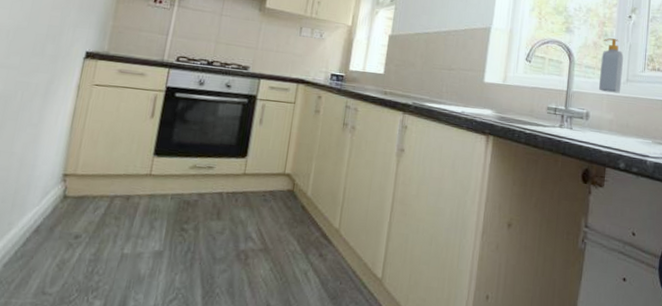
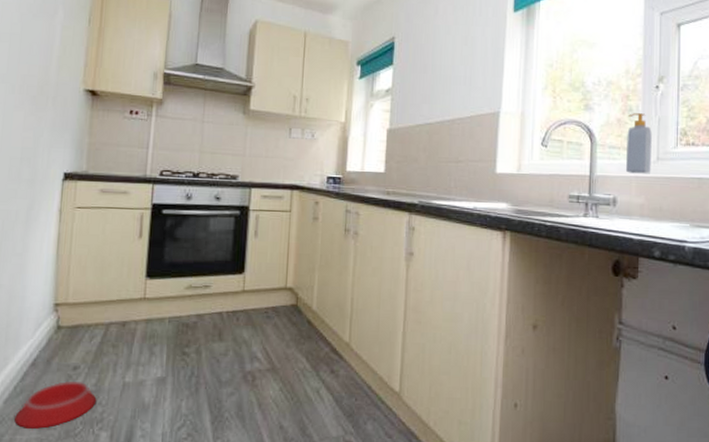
pet bowl: none [12,248,94,295] -> present [14,380,97,430]

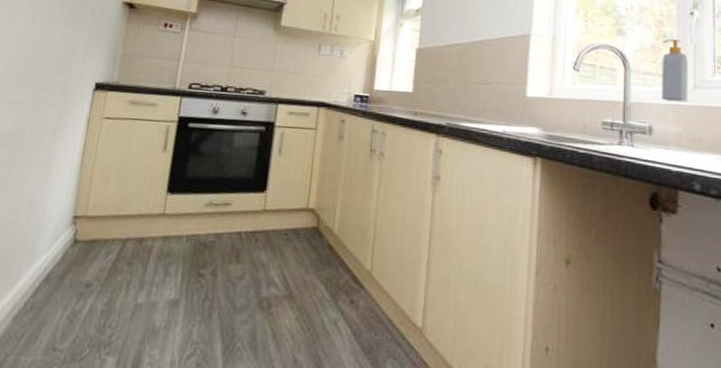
pet bowl: present [14,380,97,430] -> none [21,299,107,351]

